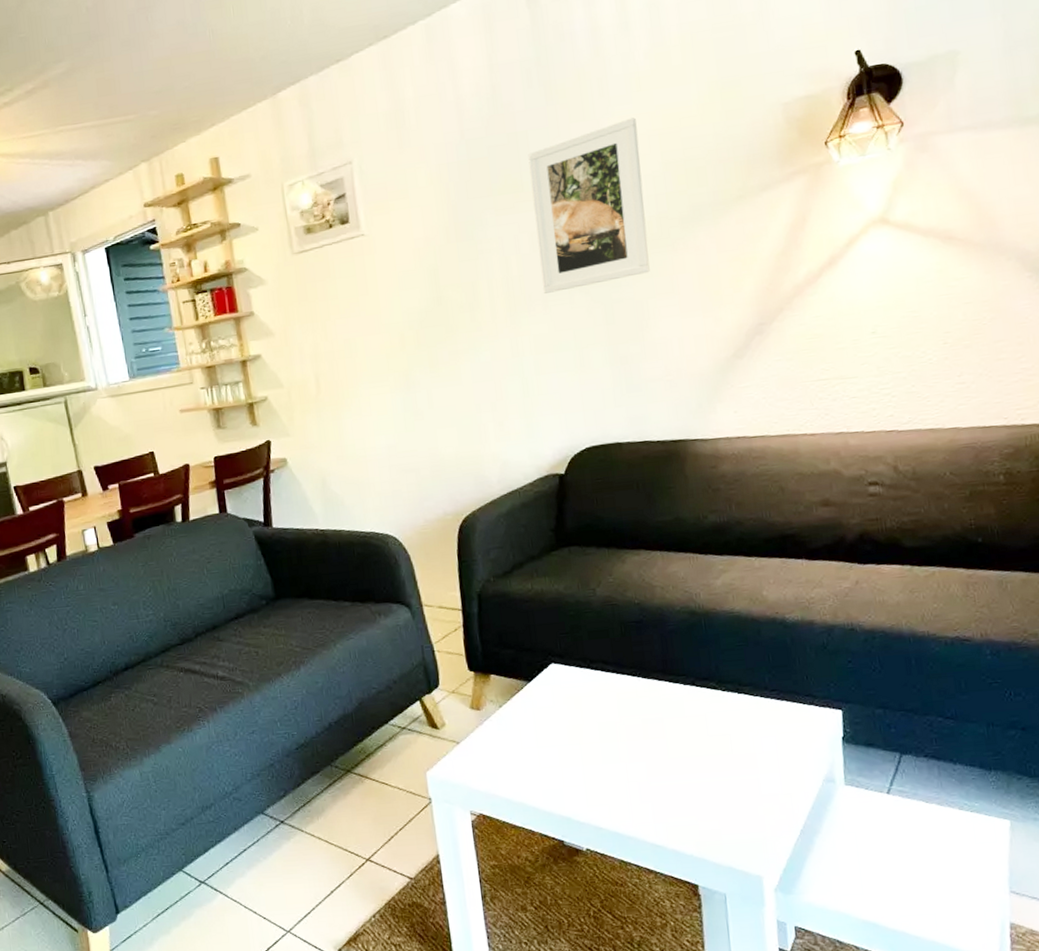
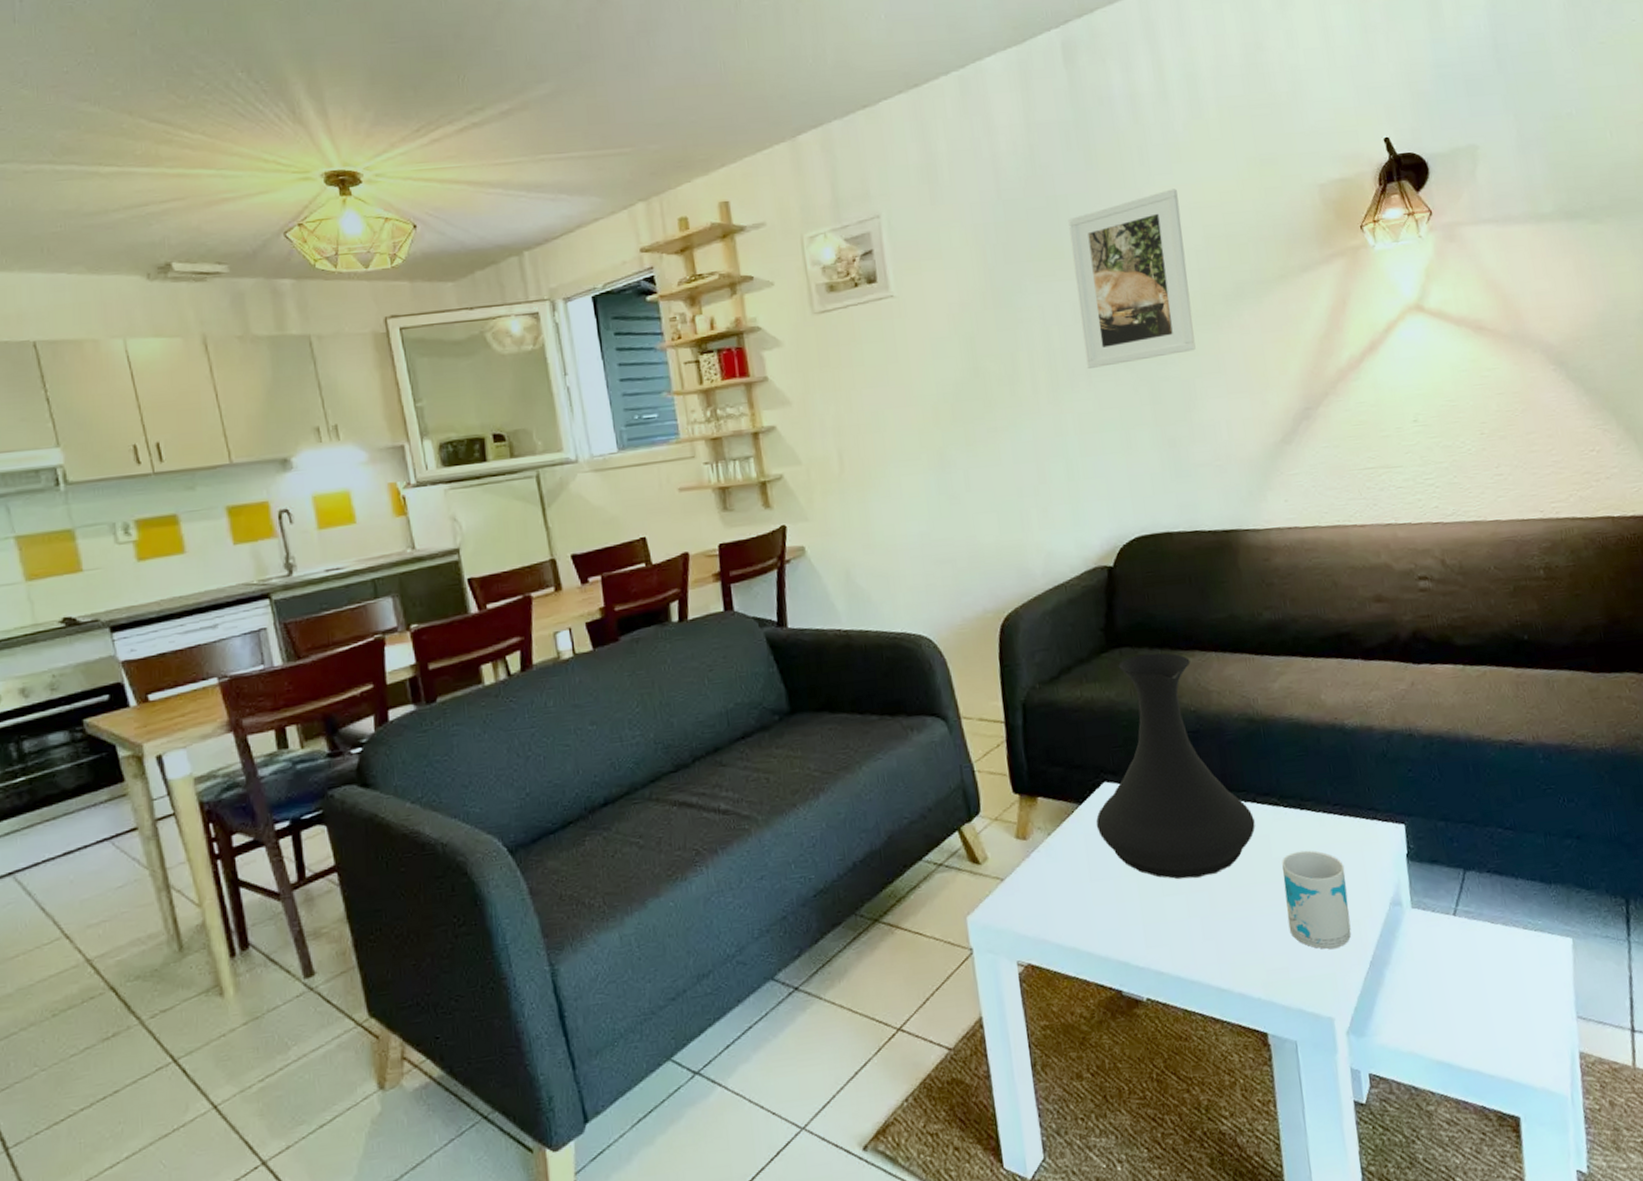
vase: none [543,551,694,750] -> present [1096,653,1256,879]
mug: none [718,729,783,817] -> present [1282,850,1351,949]

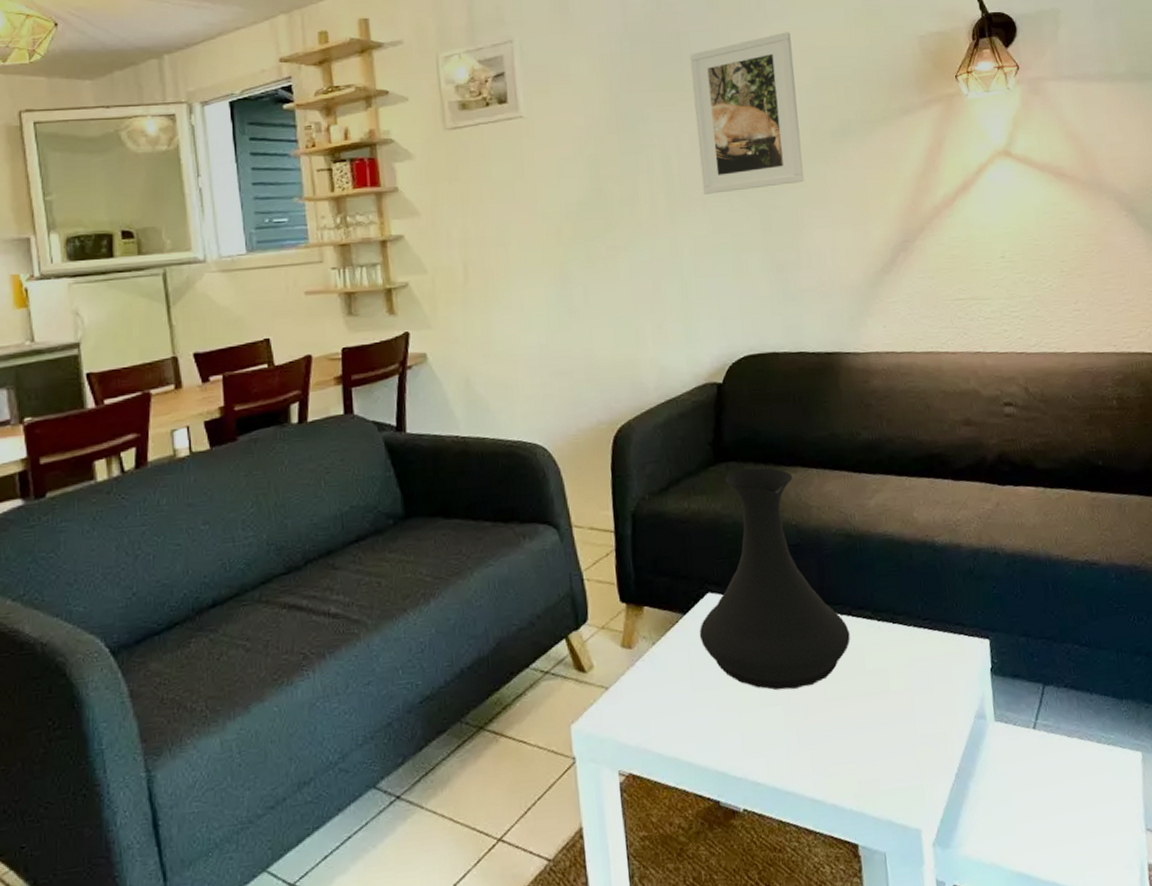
mug: present [1282,850,1351,949] -> none [874,663,939,761]

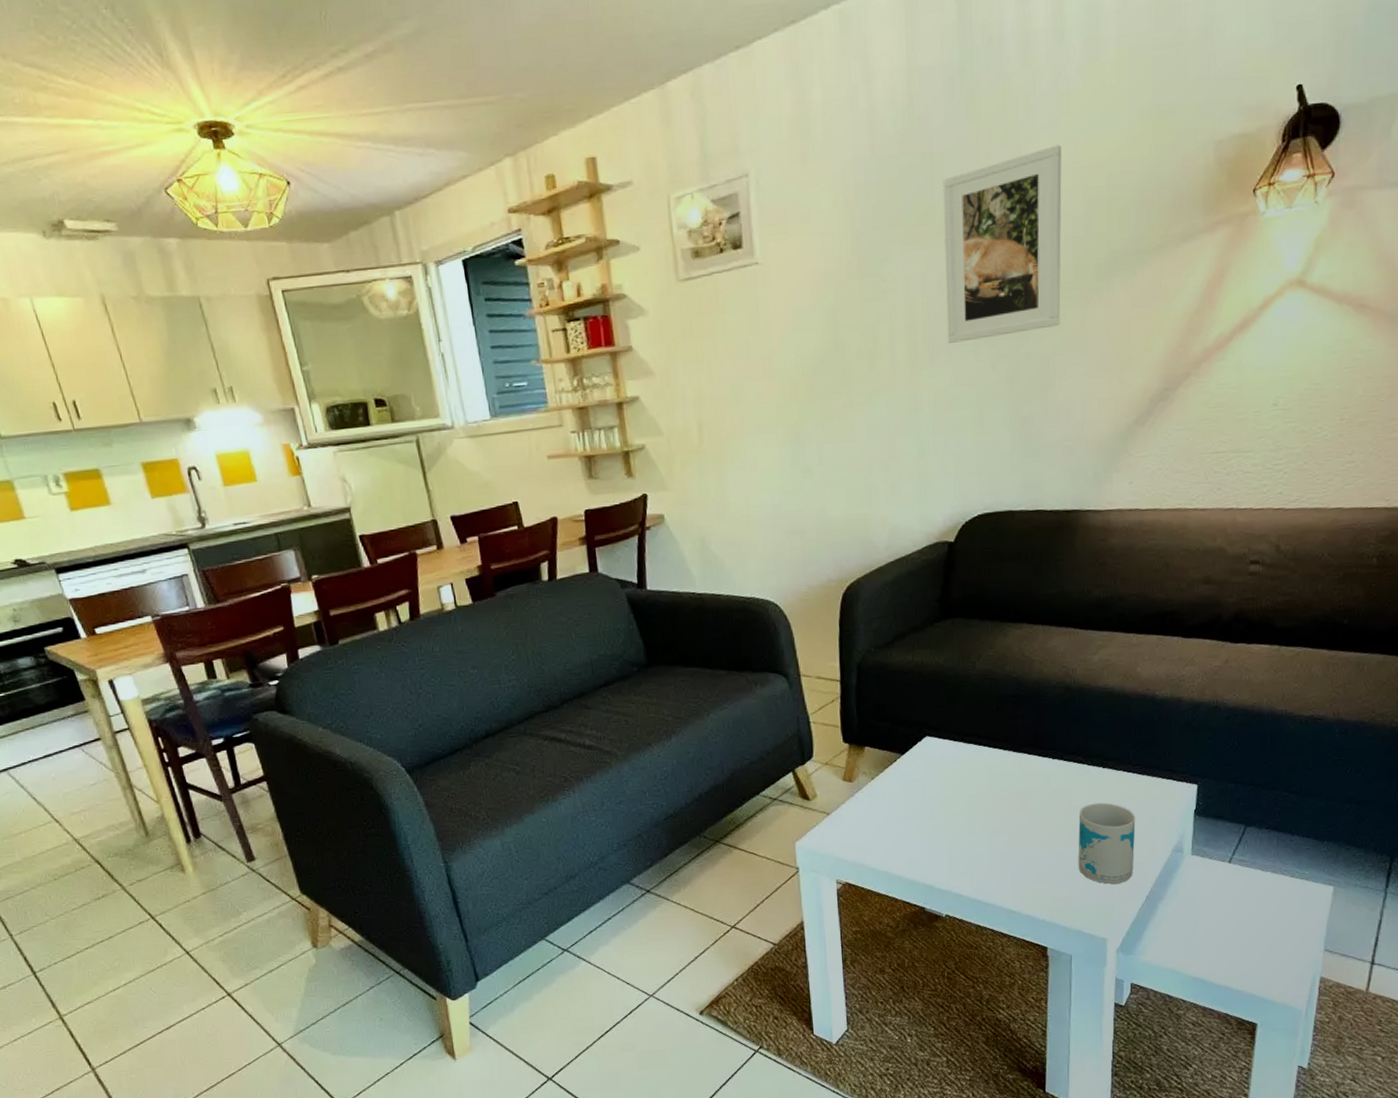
vase: present [699,468,850,690] -> none [915,624,1059,821]
mug: none [874,663,939,761] -> present [1078,802,1136,884]

